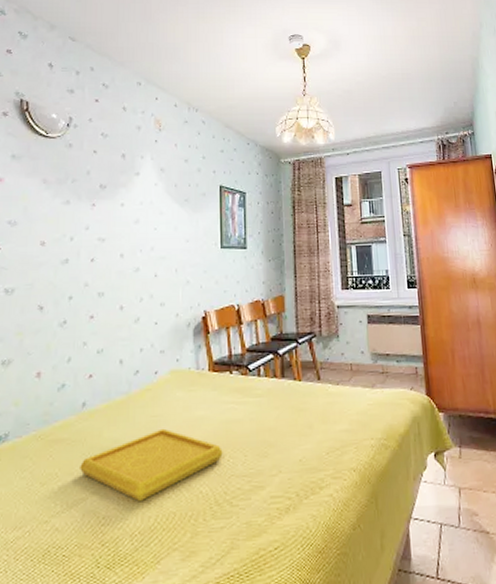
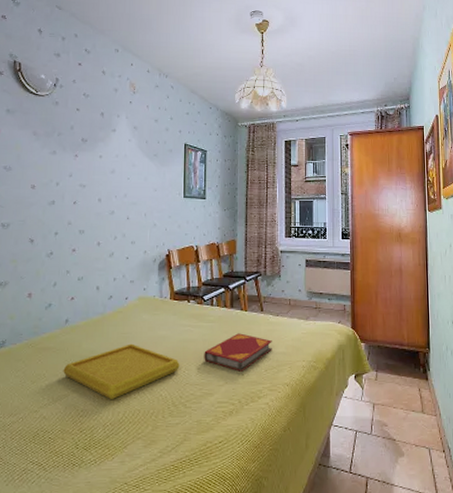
hardback book: none [252,408,334,457] -> present [204,333,272,372]

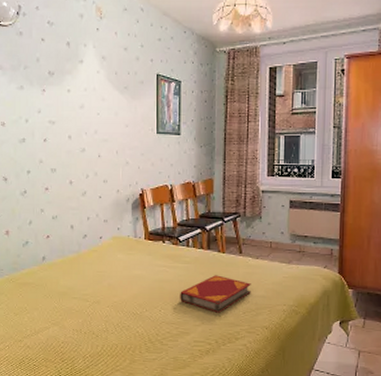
serving tray: present [63,343,180,399] -> none [43,282,156,333]

